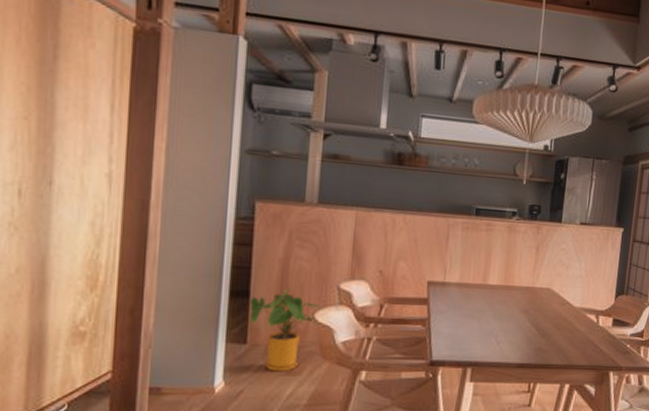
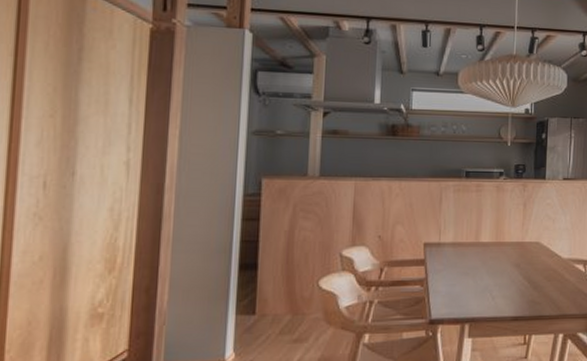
house plant: present [250,287,321,372] -> none [258,257,325,340]

